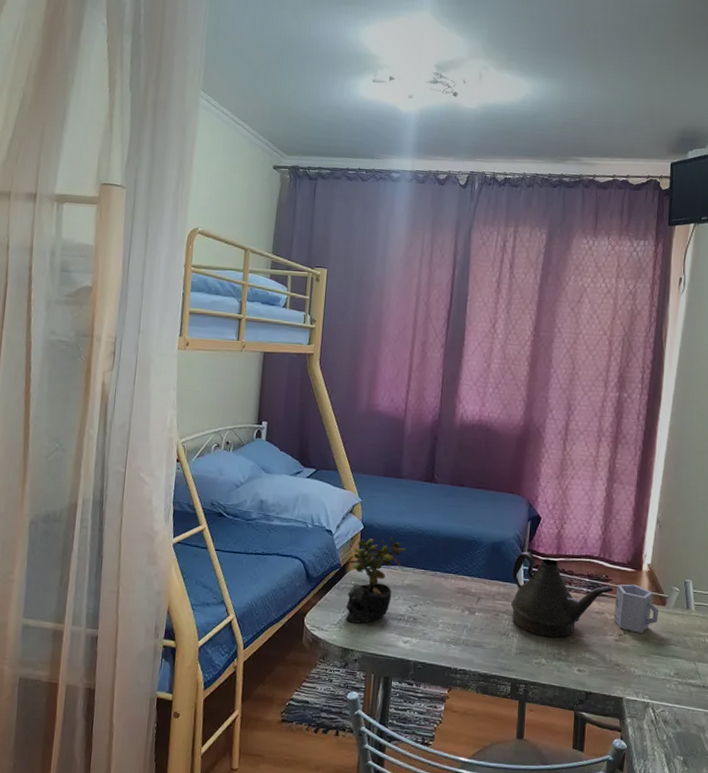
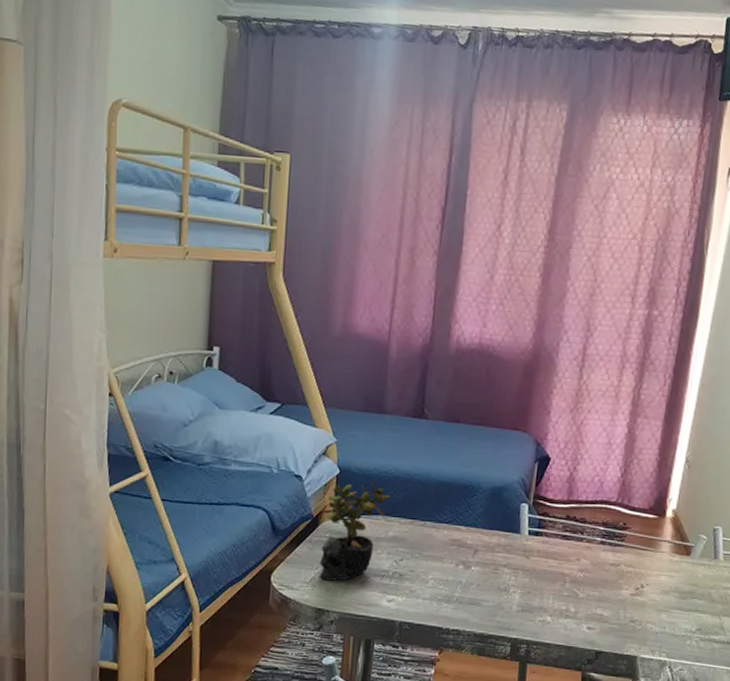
teapot: present [511,551,614,638] -> none [513,497,632,593]
cup: present [613,584,658,633] -> none [630,532,682,586]

